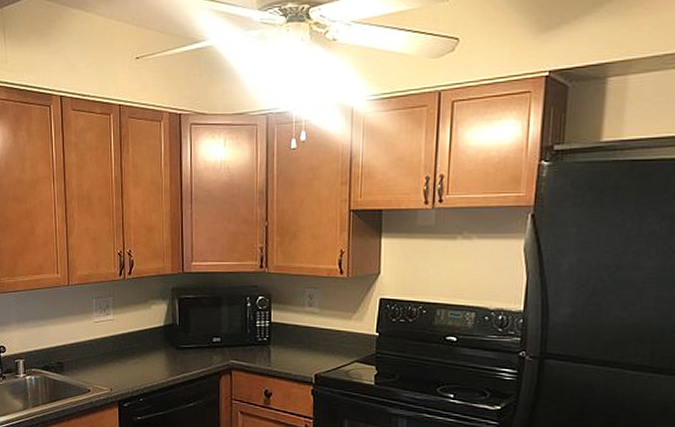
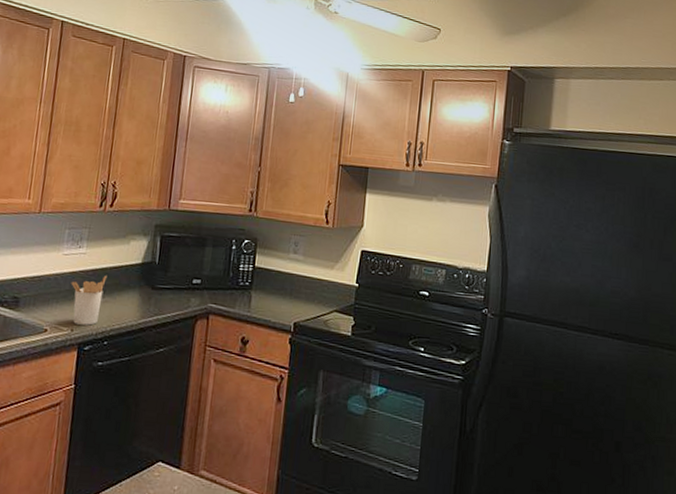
utensil holder: none [104,339,135,385] -> present [71,276,107,325]

